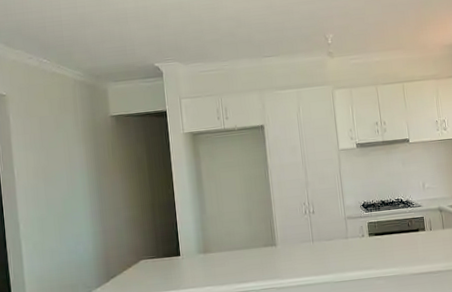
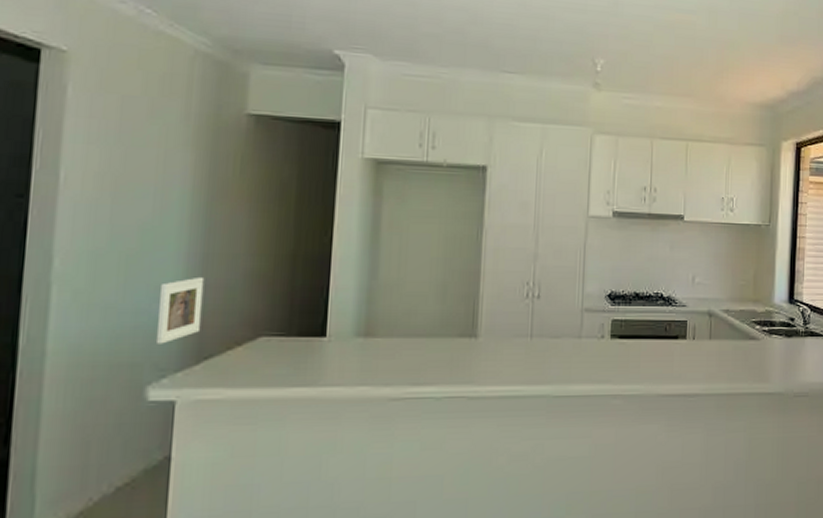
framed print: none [79,225,106,271] -> present [155,276,205,344]

